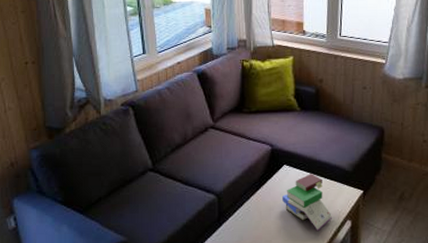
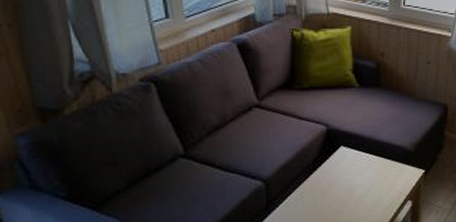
book: present [282,174,332,230] -> none [339,154,392,213]

